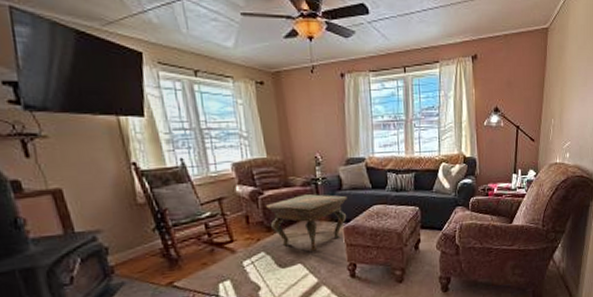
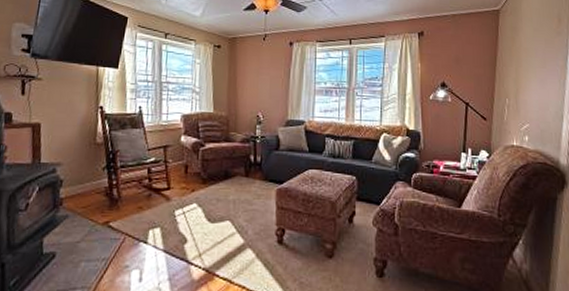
side table: present [266,193,347,251] -> none [205,150,283,209]

